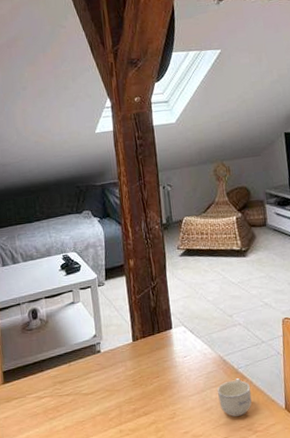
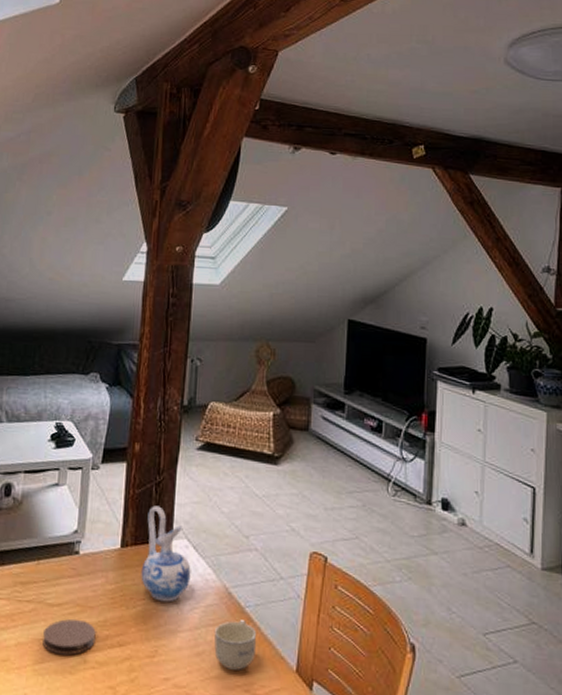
coaster: none [84,401,126,430] -> present [43,619,96,655]
ceramic pitcher: none [149,305,192,377] -> present [141,505,191,602]

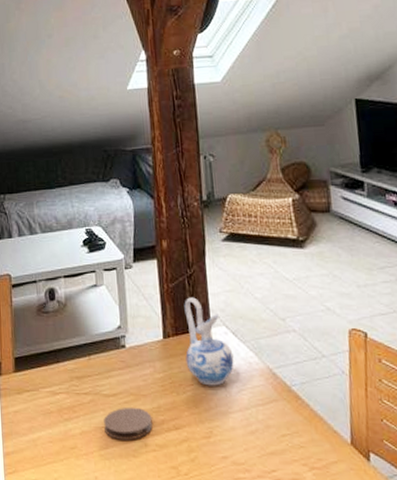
cup: present [214,620,257,670] -> none [264,398,308,446]

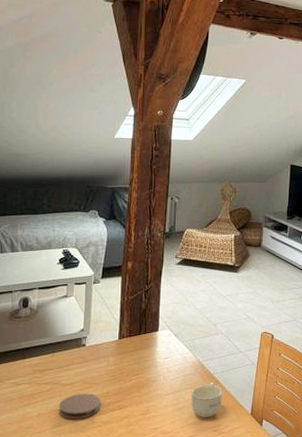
ceramic pitcher: present [184,297,234,386] -> none [135,307,173,375]
cup: none [264,398,308,446] -> present [191,383,223,417]

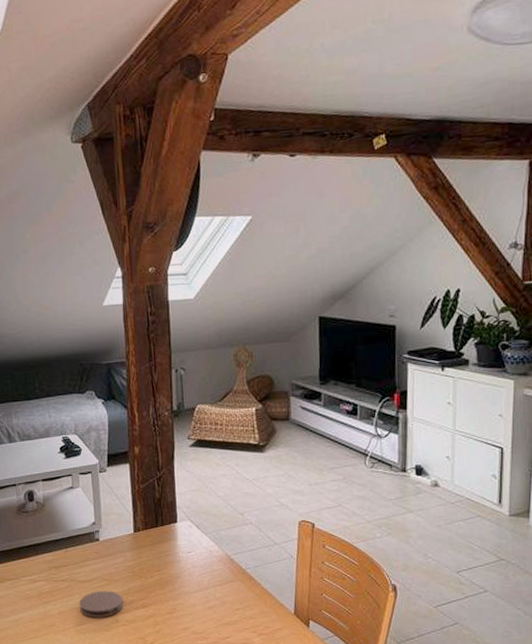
cup: present [191,383,223,417] -> none [221,579,259,617]

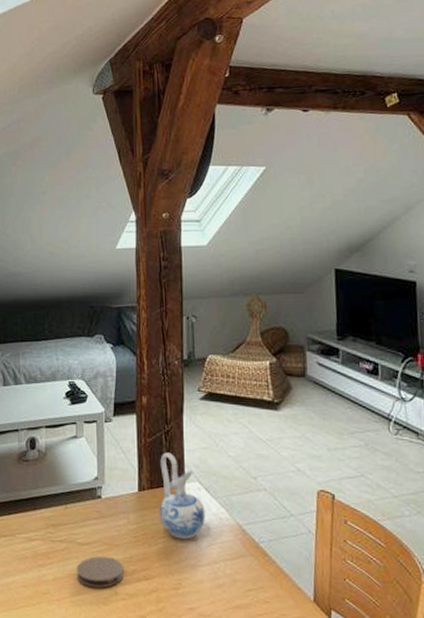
ceramic pitcher: none [153,496,197,571] -> present [159,452,205,540]

